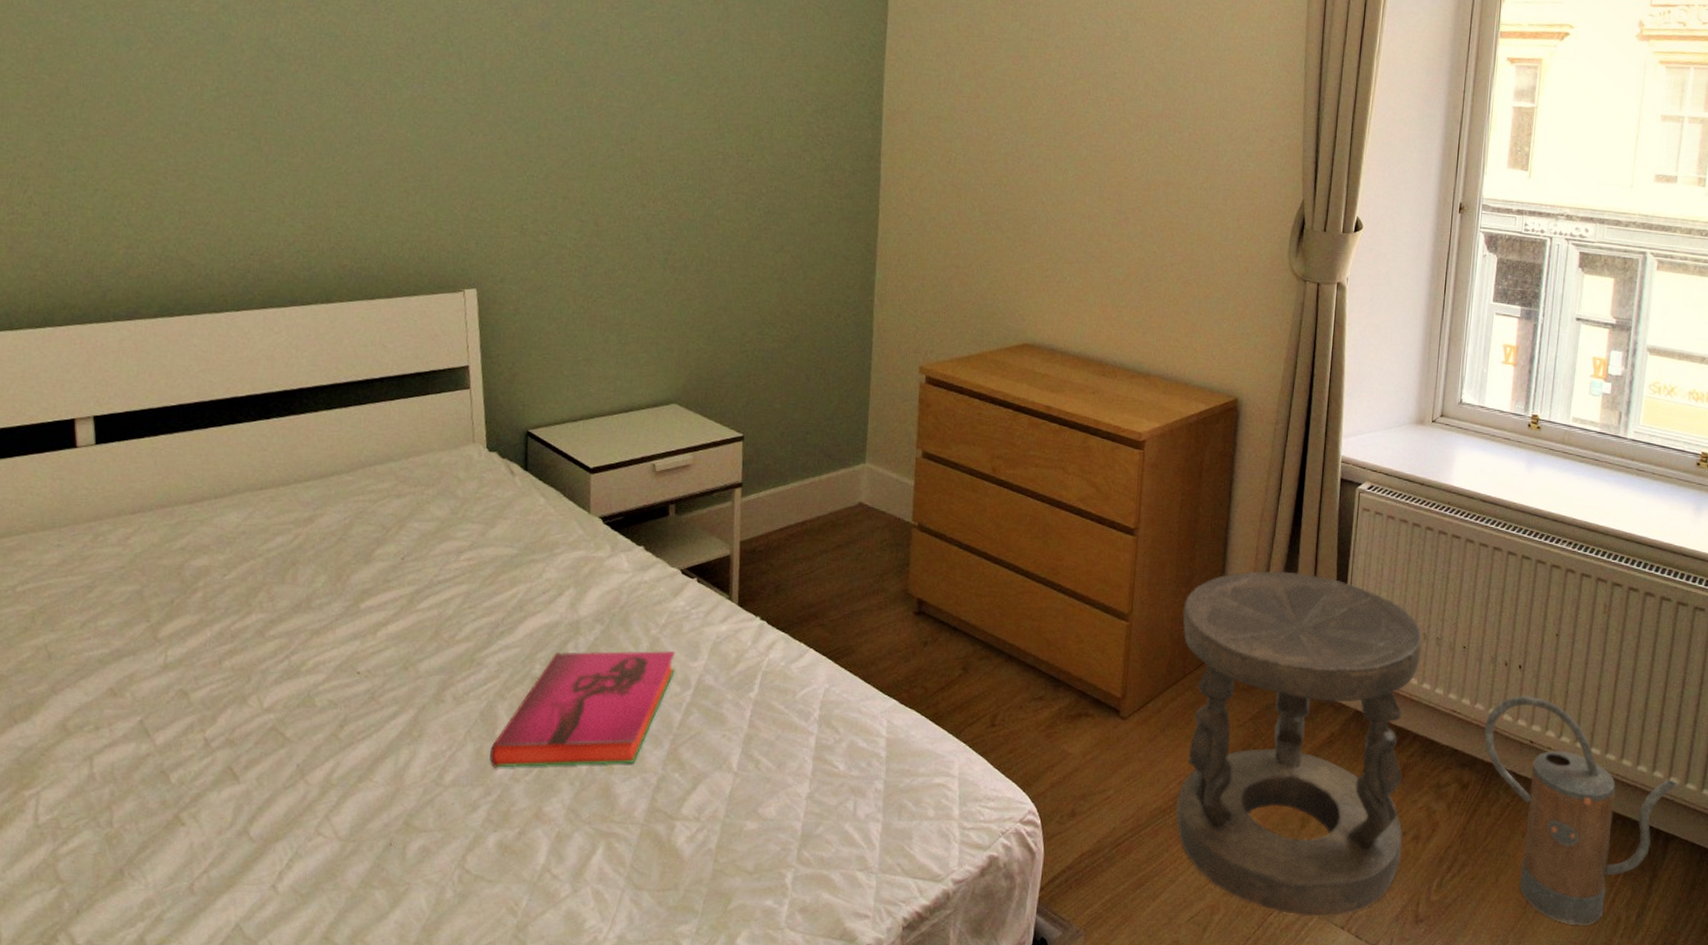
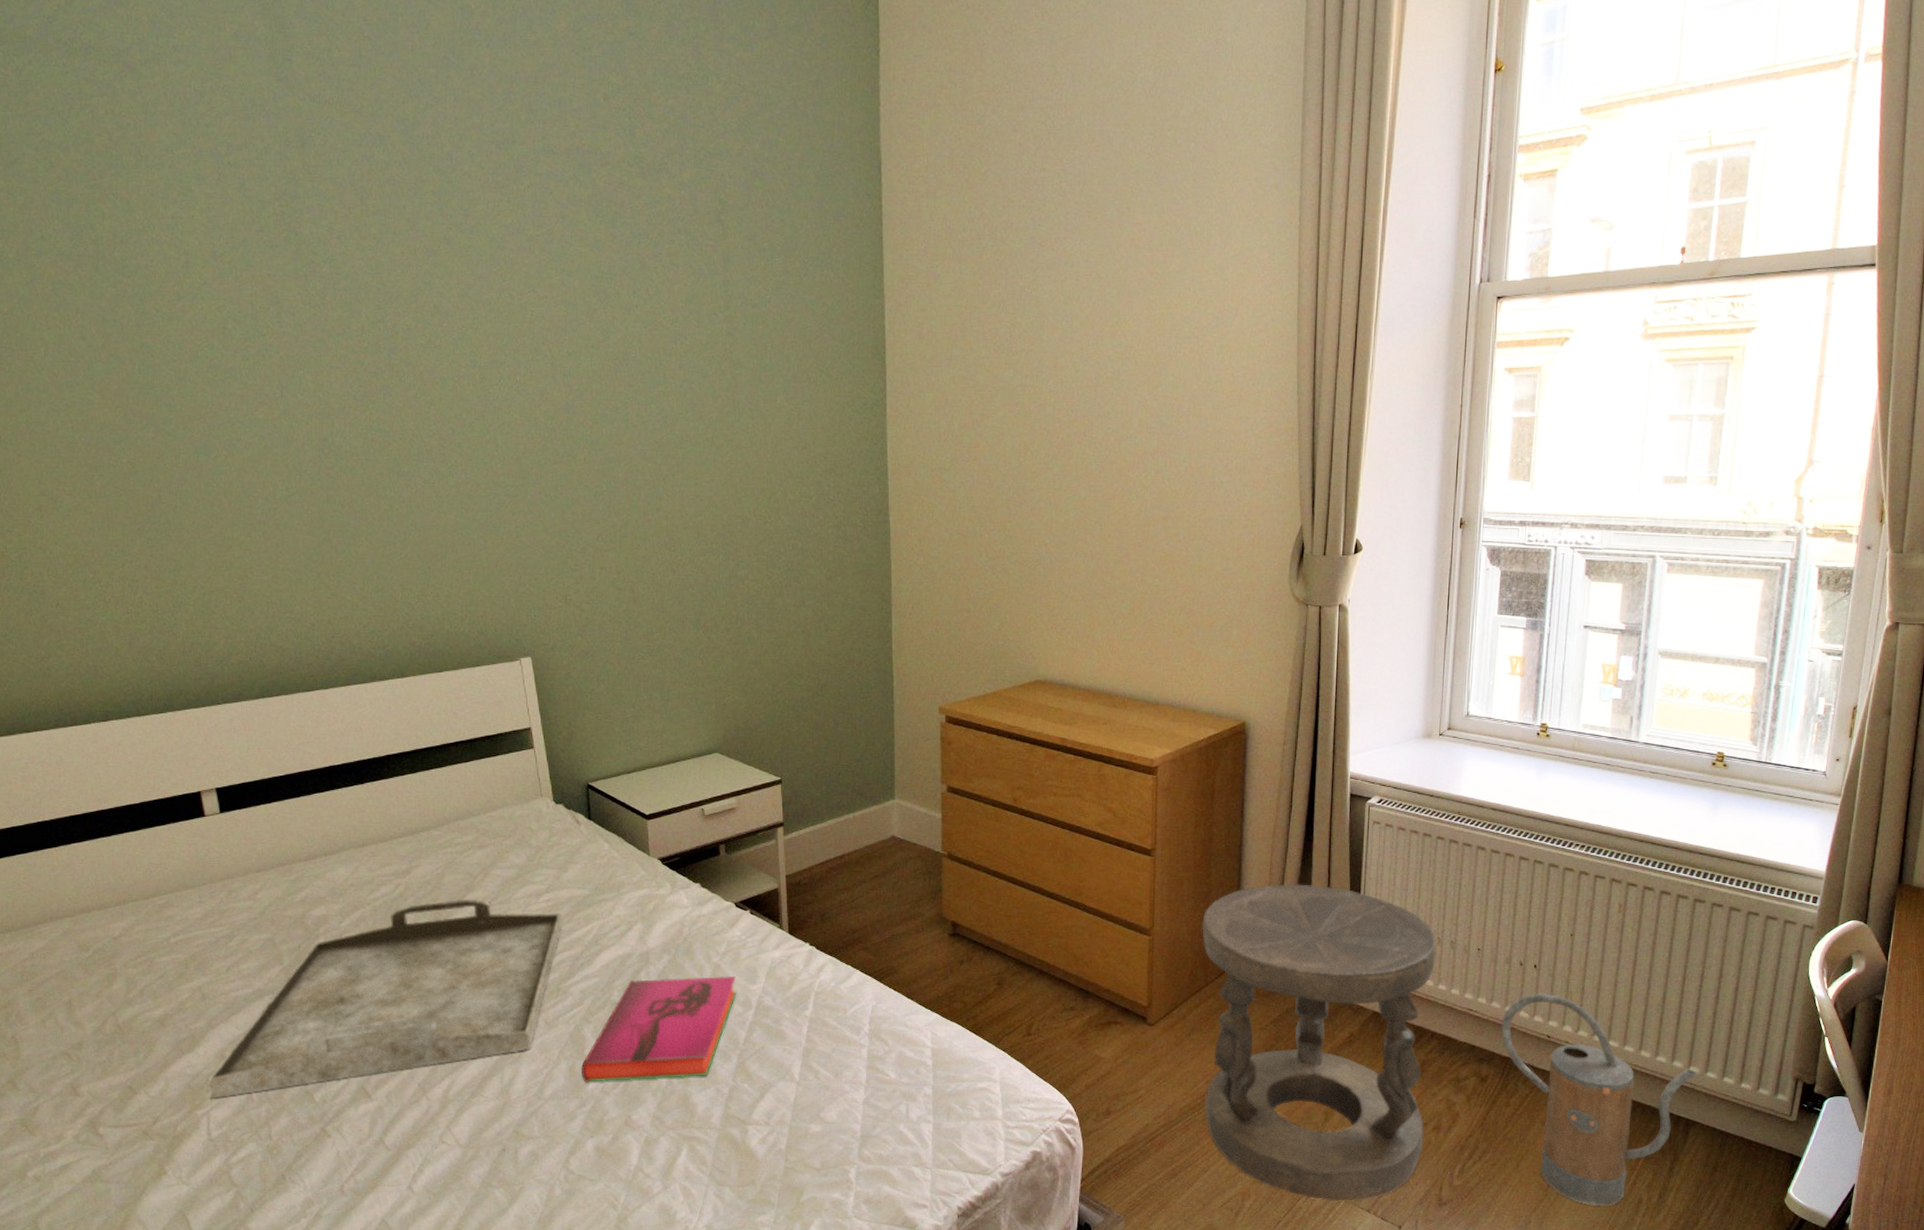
serving tray: none [40,553,484,777] -> present [207,899,562,1099]

